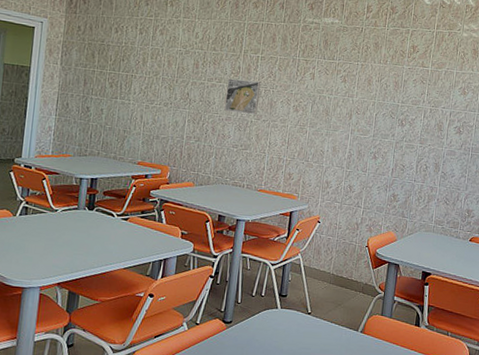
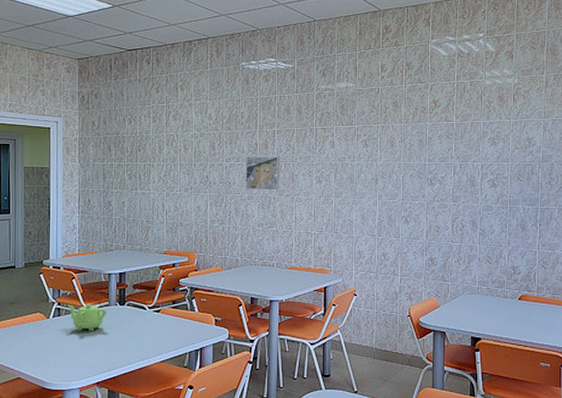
teapot: none [35,204,75,233] -> present [67,304,107,331]

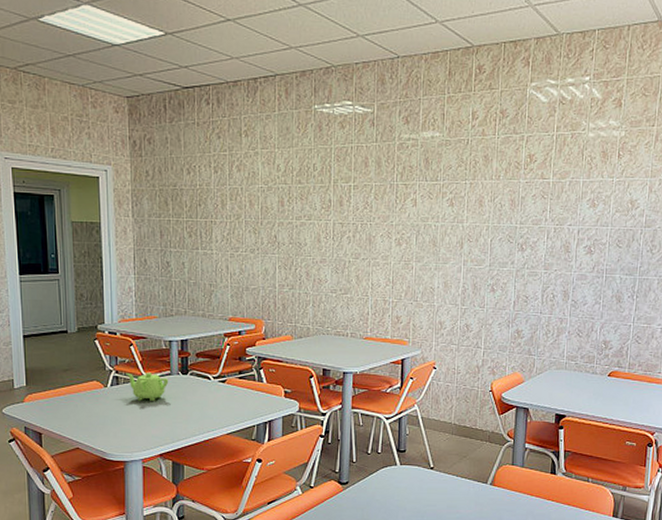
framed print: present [245,156,279,191] -> none [318,214,355,254]

